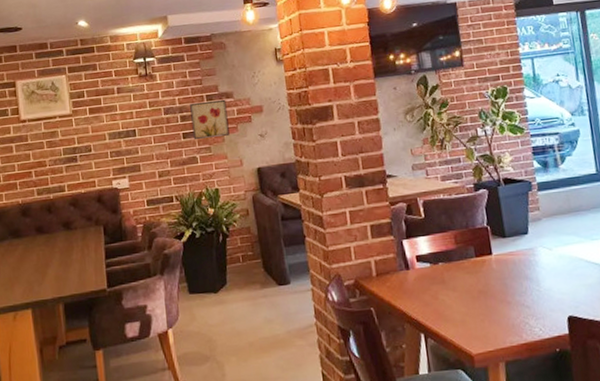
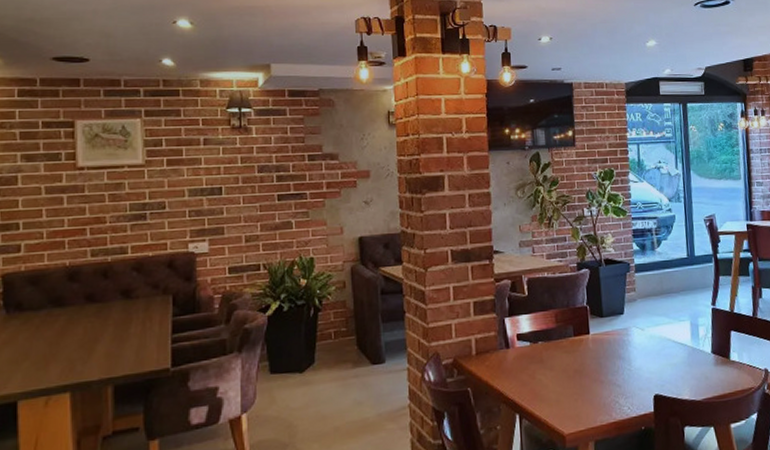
wall art: present [190,99,230,139] -> none [289,161,331,202]

